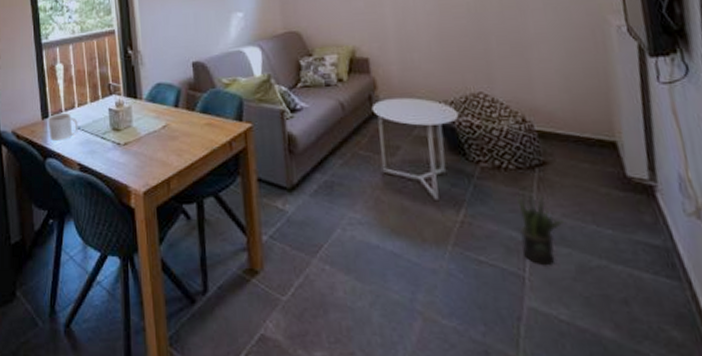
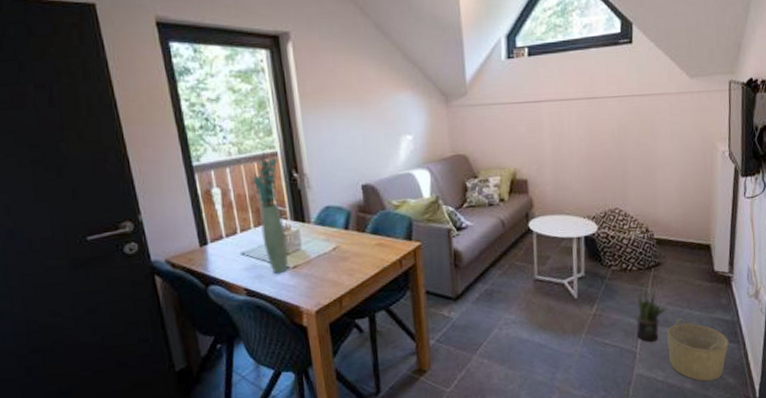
mug: present [47,112,78,142] -> none [206,238,243,269]
vase: none [91,30,120,151] -> present [252,152,288,275]
basket: none [566,236,665,331] -> present [667,318,729,382]

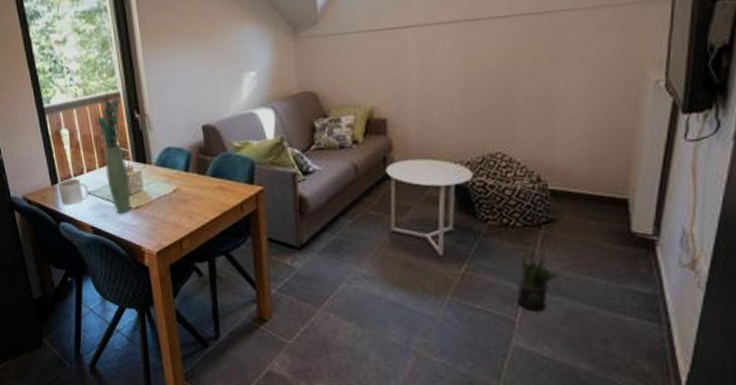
mug: none [206,238,243,269] -> present [57,178,89,207]
basket: present [667,318,729,382] -> none [558,286,646,365]

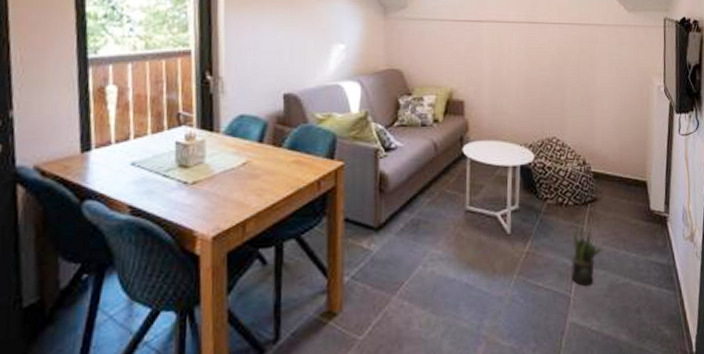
mug: present [57,178,89,207] -> none [89,145,133,180]
vase: present [97,93,131,214] -> none [157,49,191,191]

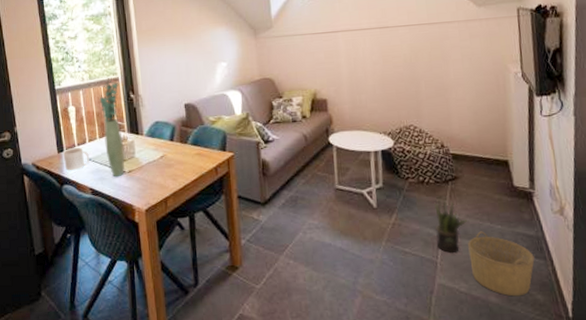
mug: none [89,145,133,180] -> present [62,147,90,171]
vase: none [157,49,191,191] -> present [99,78,125,177]
basket: none [603,260,665,333] -> present [468,231,535,297]

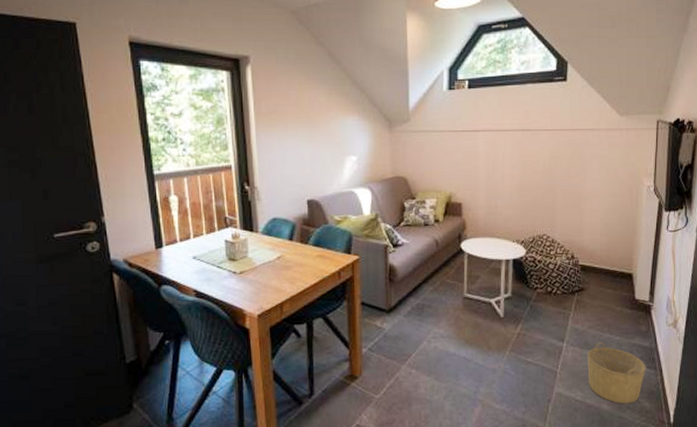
mug: present [62,147,90,171] -> none [161,243,194,270]
vase: present [99,78,125,177] -> none [207,165,236,279]
potted plant: present [434,201,467,254] -> none [559,312,588,364]

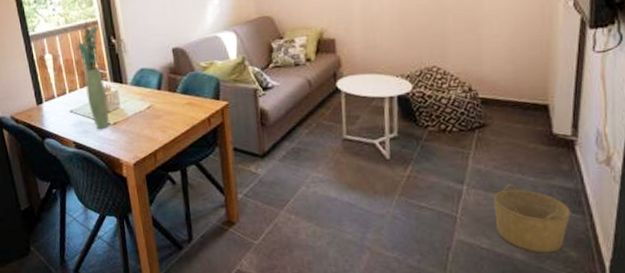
vase: none [207,165,236,279] -> present [77,21,109,130]

